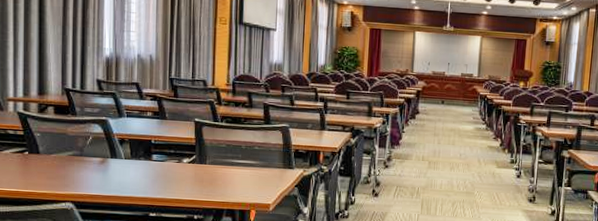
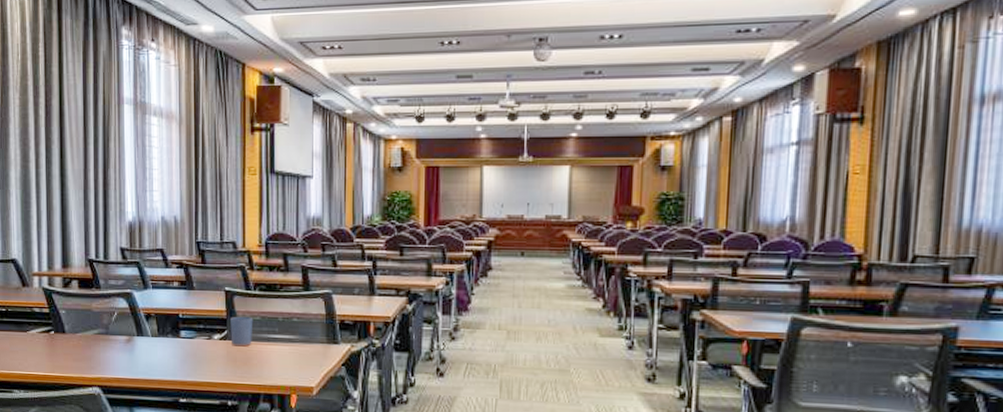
mug: none [198,143,220,170] -> present [230,316,253,347]

